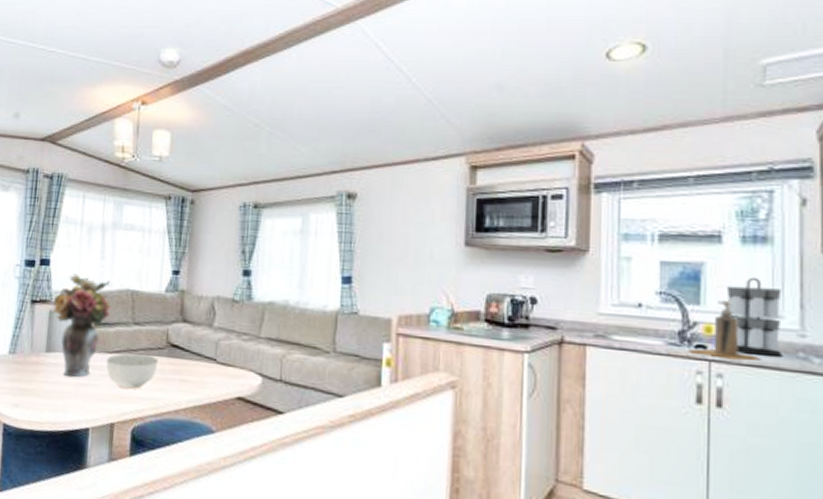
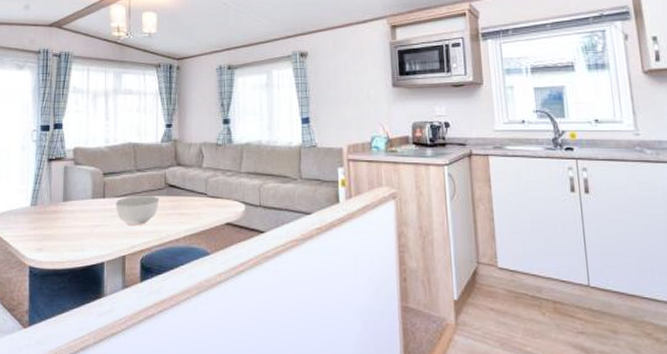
flower arrangement: present [52,273,112,378] -> none [66,134,117,221]
soap dispenser: present [687,301,759,362] -> none [560,113,610,158]
spice rack: present [726,277,782,357] -> none [581,94,625,151]

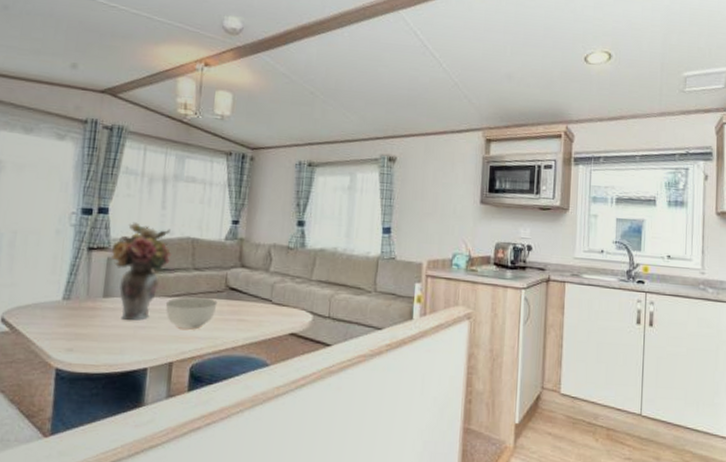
flower arrangement: none [66,134,117,221] -> present [110,222,172,321]

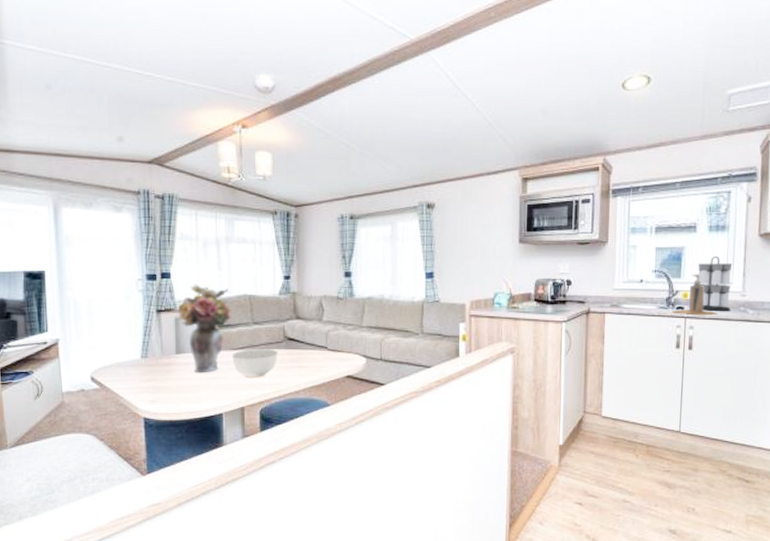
soap dispenser: none [632,248,676,293] -> present [671,274,716,317]
spice rack: none [657,231,692,288] -> present [698,255,733,311]

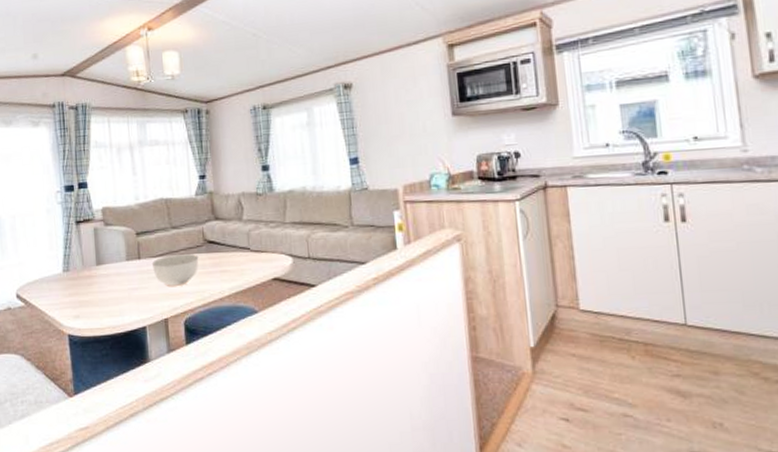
flower arrangement: present [177,284,232,373] -> none [95,191,150,285]
soap dispenser: present [671,274,716,317] -> none [652,130,712,181]
spice rack: present [698,255,733,311] -> none [677,106,730,174]

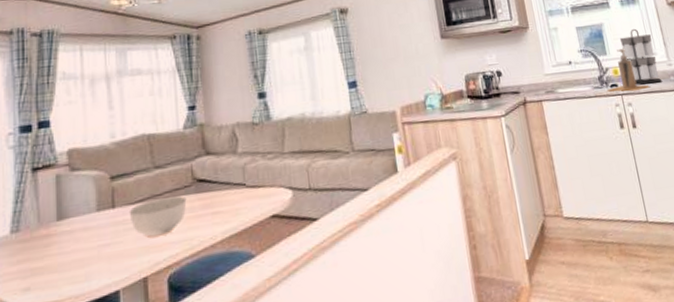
soap dispenser: none [652,130,712,181] -> present [607,49,650,93]
spice rack: none [677,106,730,174] -> present [619,28,662,85]

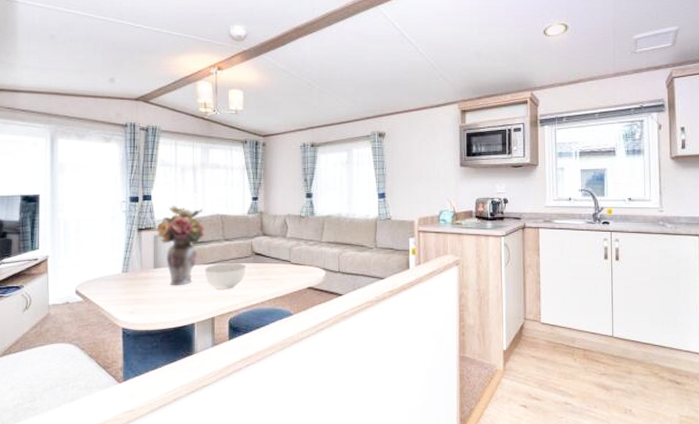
flower arrangement: none [59,129,128,242] -> present [156,205,206,286]
soap dispenser: present [607,49,650,93] -> none [598,193,638,231]
spice rack: present [619,28,662,85] -> none [619,176,650,225]

